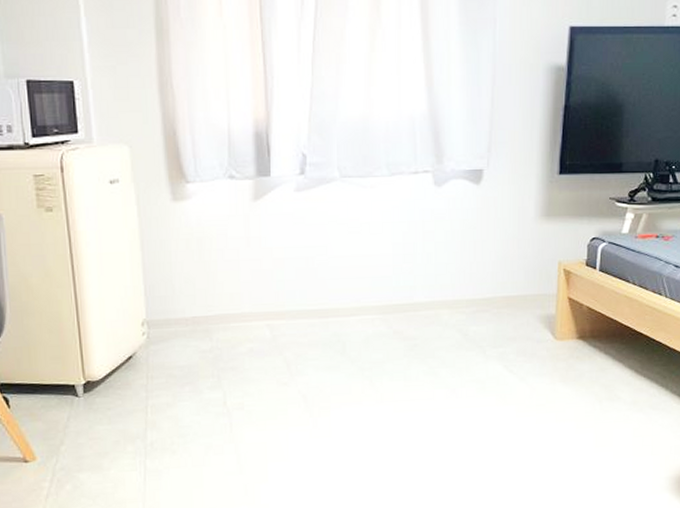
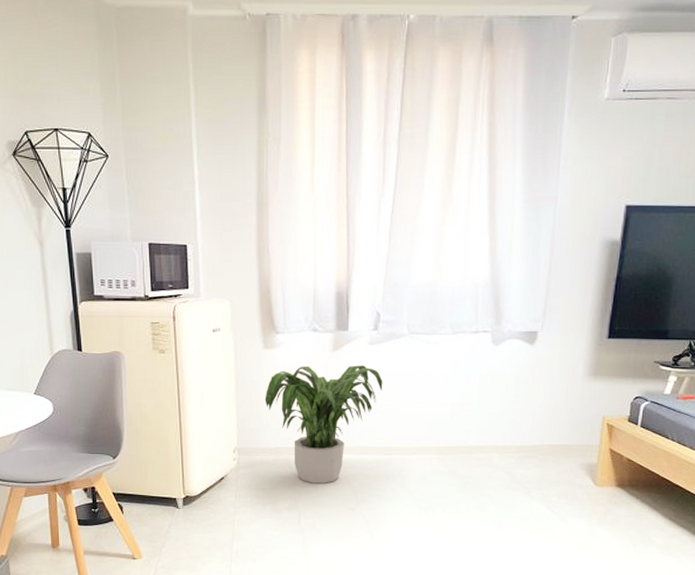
potted plant: none [176,216,314,357] -> present [264,365,383,483]

